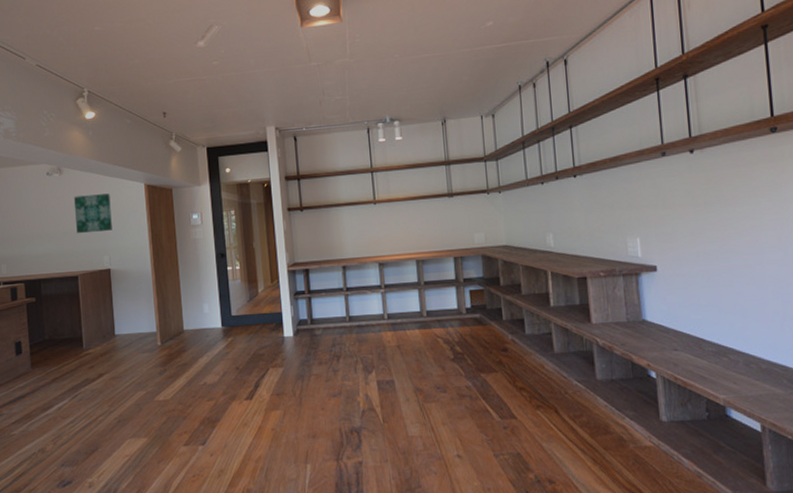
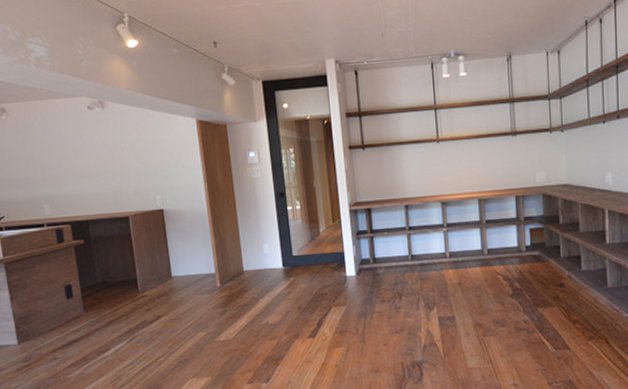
wall art: present [73,193,112,234] -> none [119,129,164,173]

